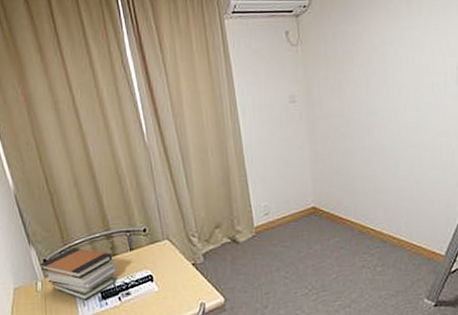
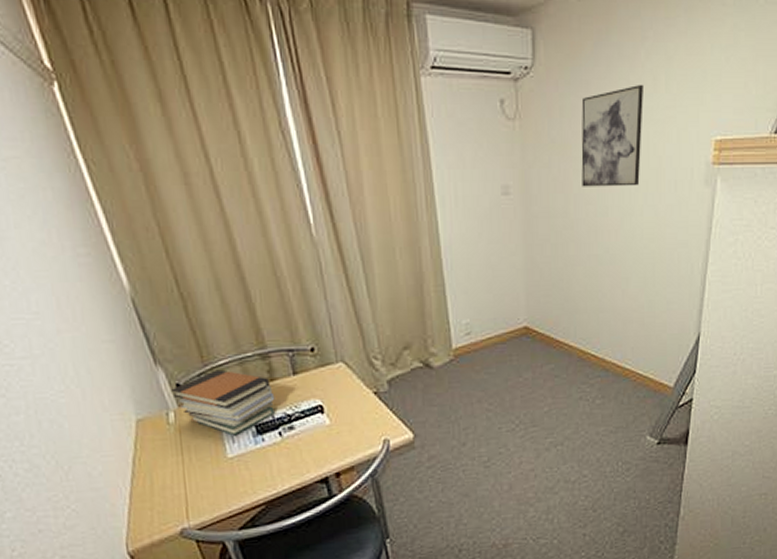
wall art: none [350,11,402,93] -> present [581,85,643,187]

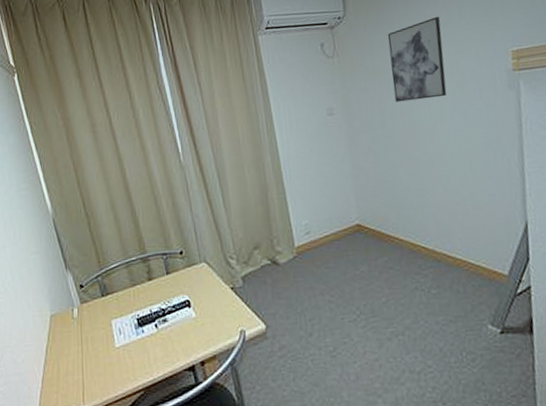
book stack: present [171,369,275,436] -> none [76,272,153,328]

